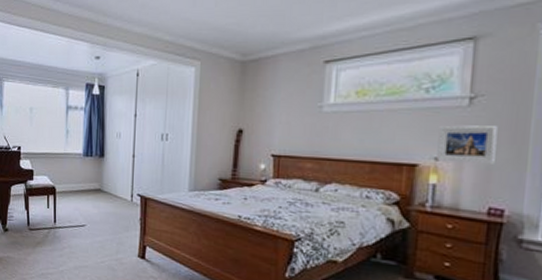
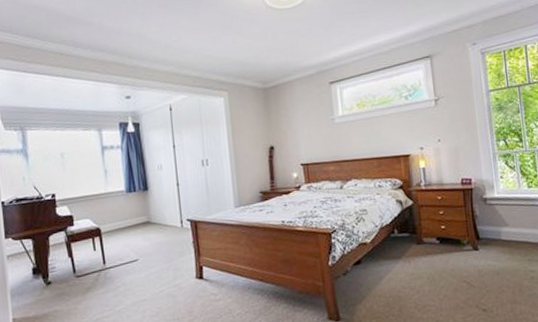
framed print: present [436,125,498,164] -> none [419,119,459,150]

